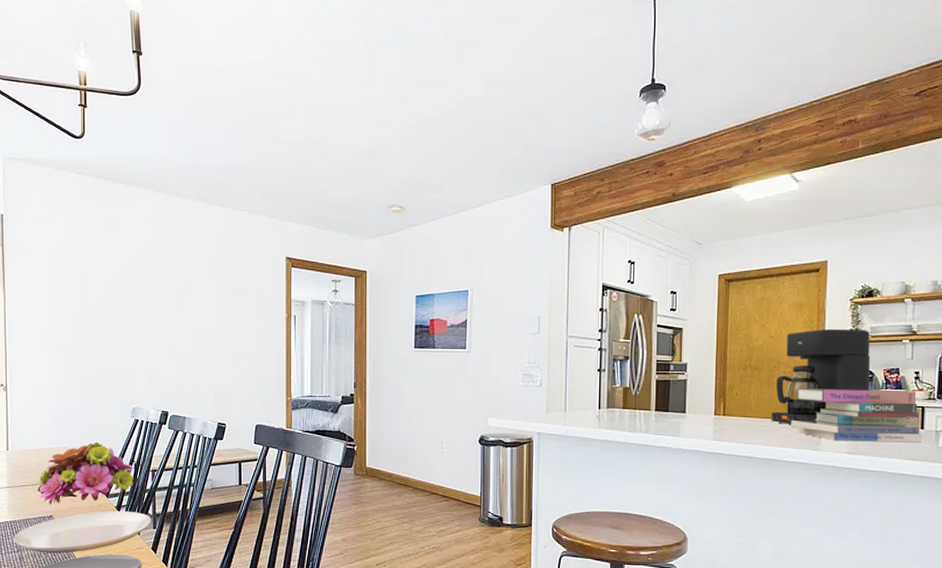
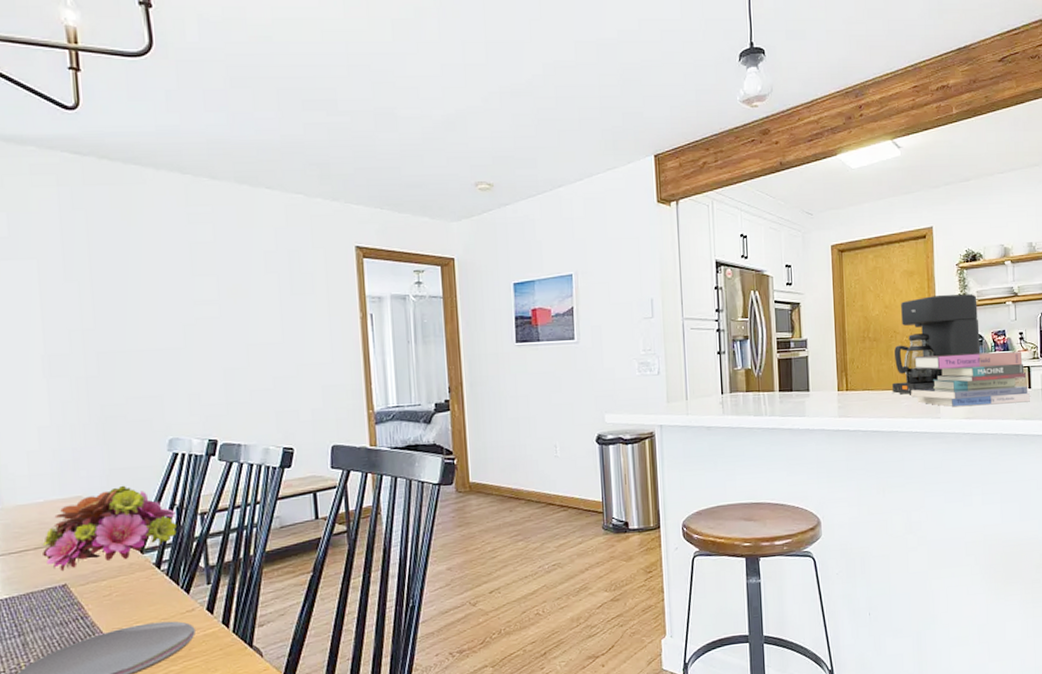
plate: present [14,510,152,554] -> none [12,566,205,634]

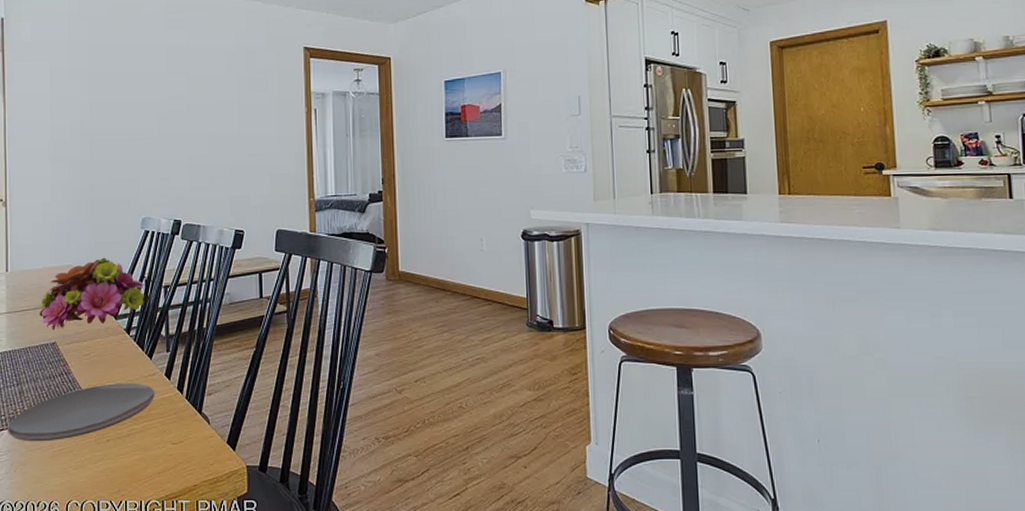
coffee maker: present [892,294,981,395] -> none [842,93,948,201]
books: present [911,351,1030,407] -> none [864,156,1012,216]

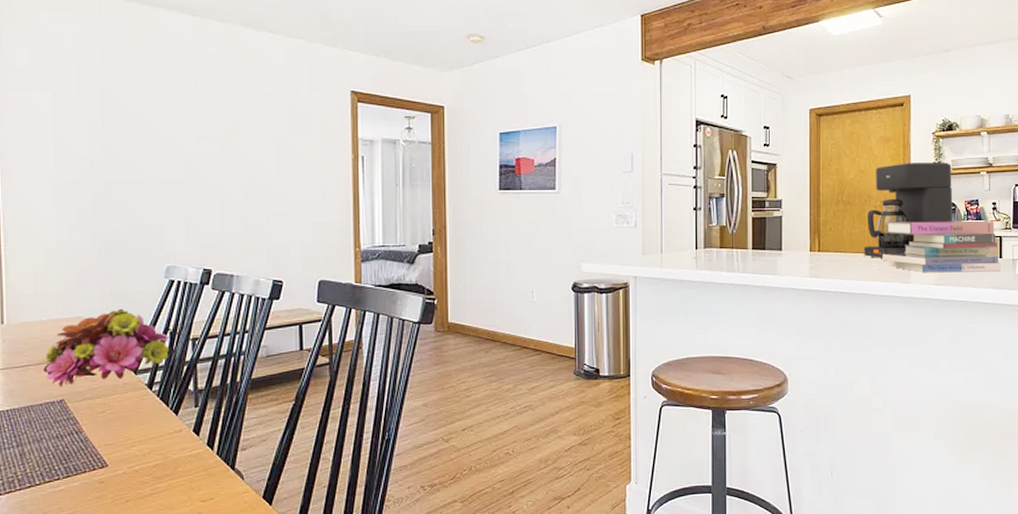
plate: present [6,383,155,442] -> none [5,440,181,507]
coffee maker: none [842,93,948,201] -> present [864,163,953,258]
books: none [864,156,1012,216] -> present [882,220,1000,273]

